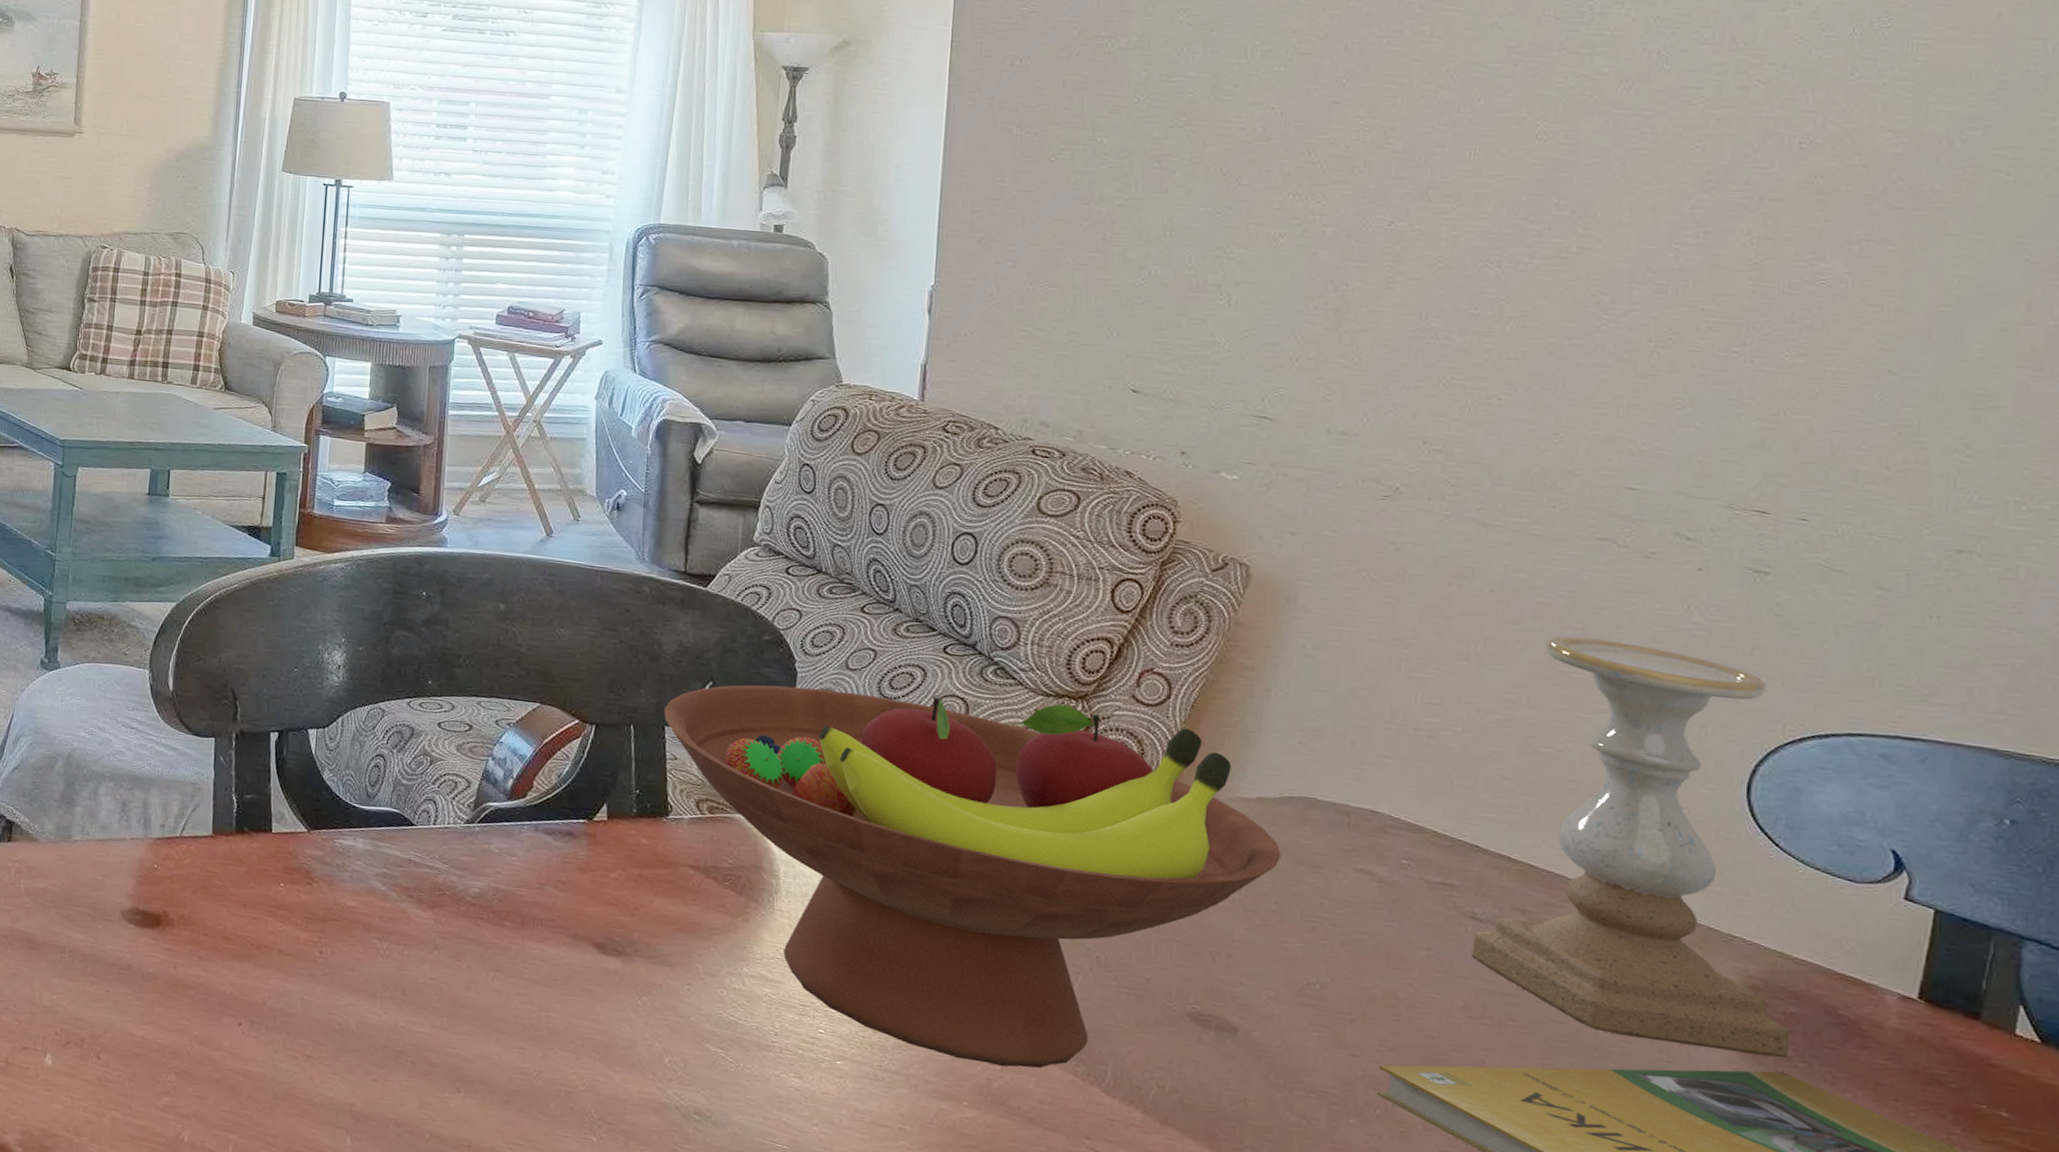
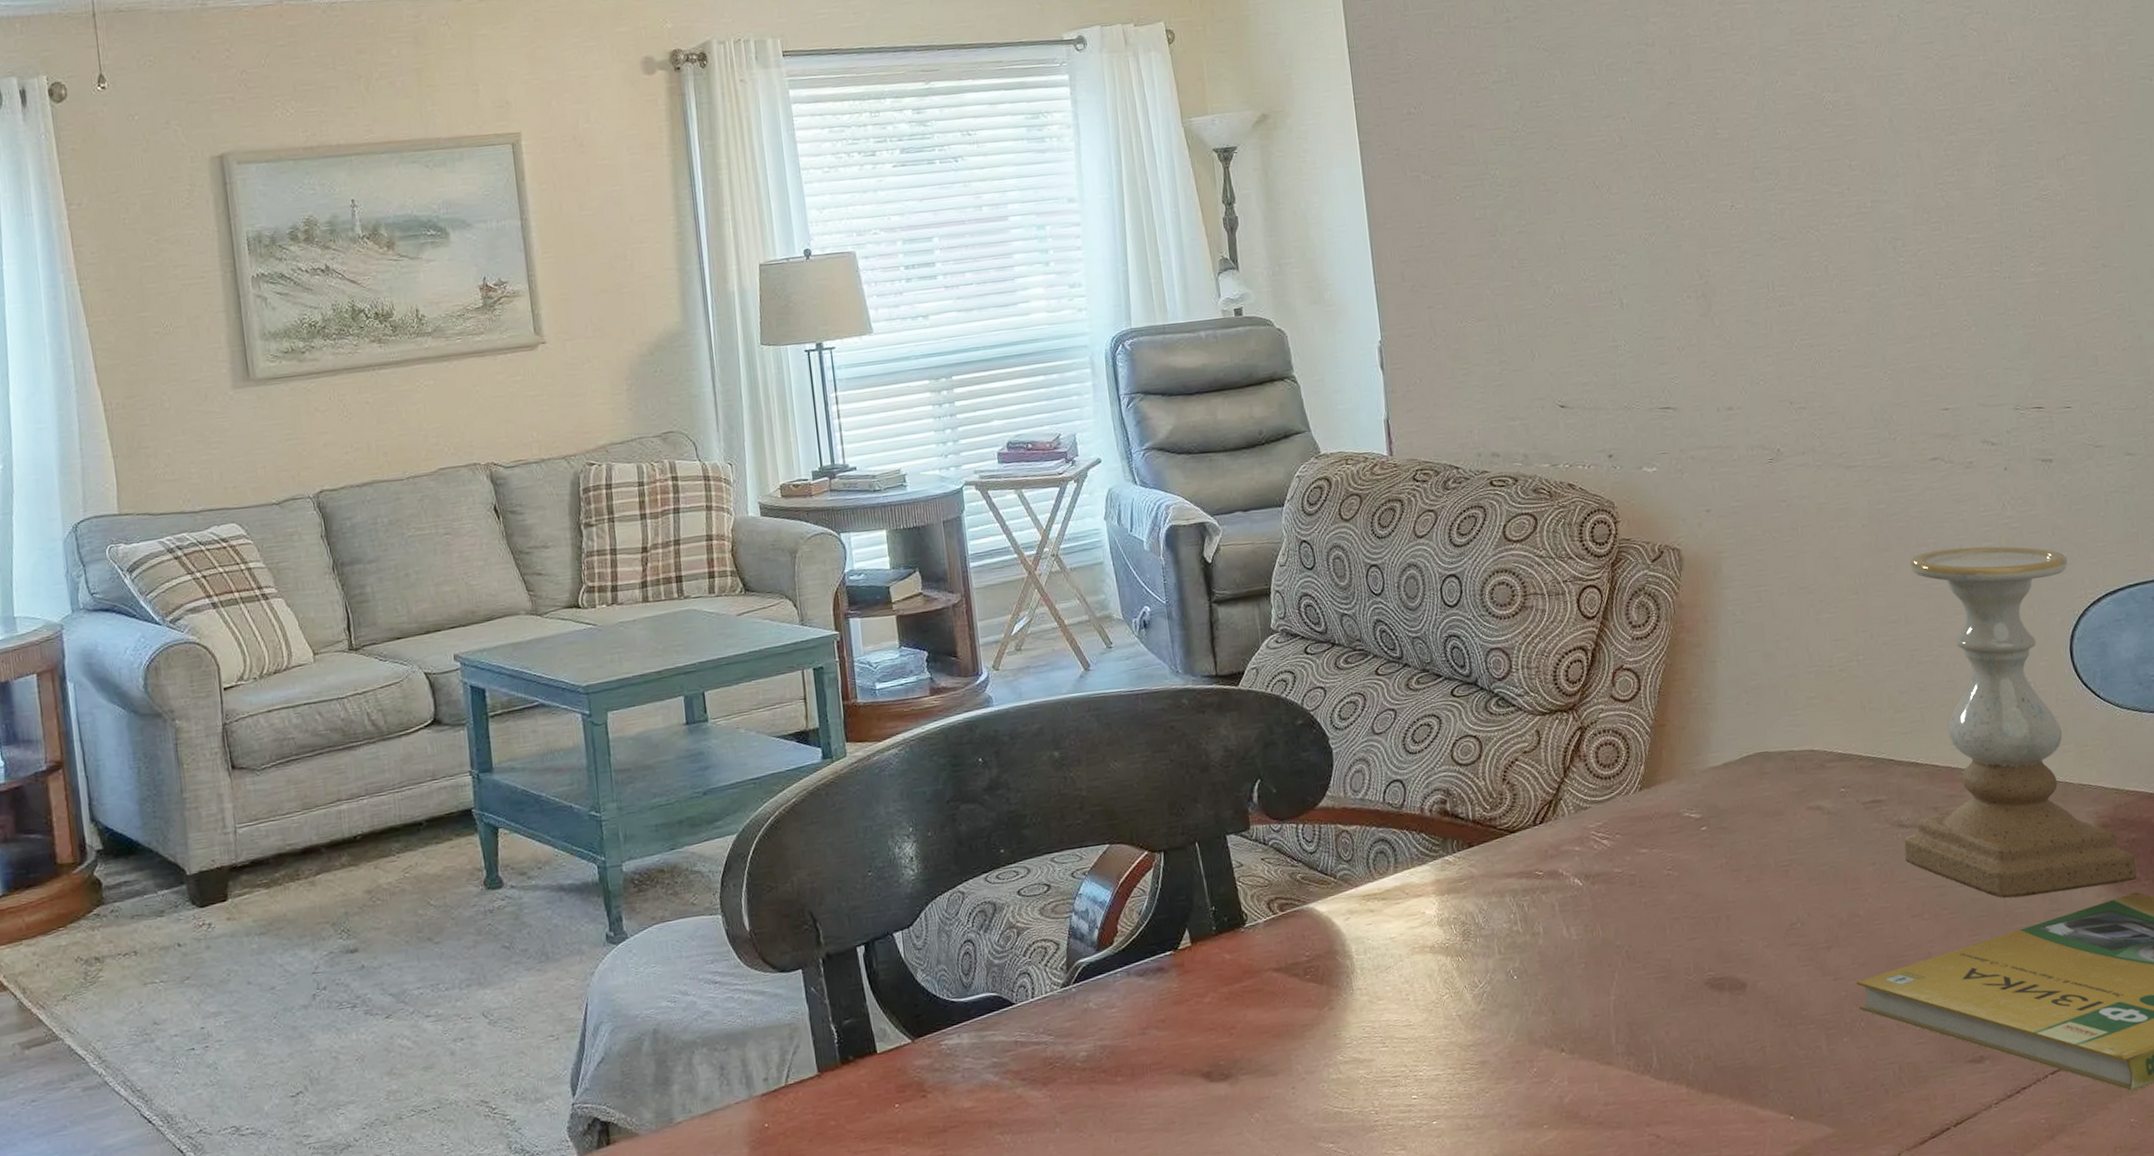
fruit bowl: present [664,684,1281,1069] -> none [1222,714,1751,1086]

